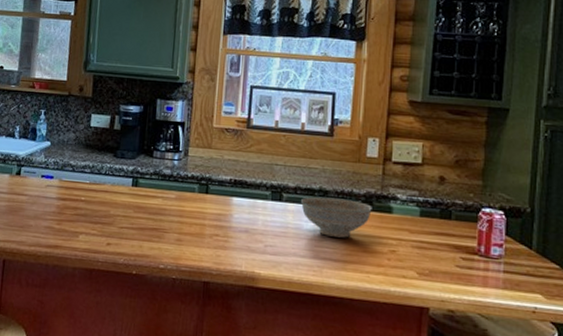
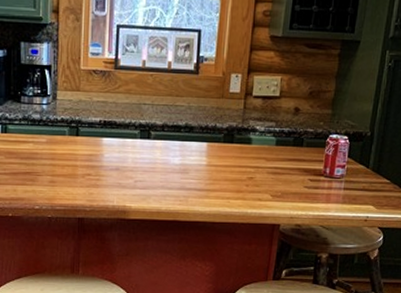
decorative bowl: present [300,197,372,238] -> none [167,132,234,169]

